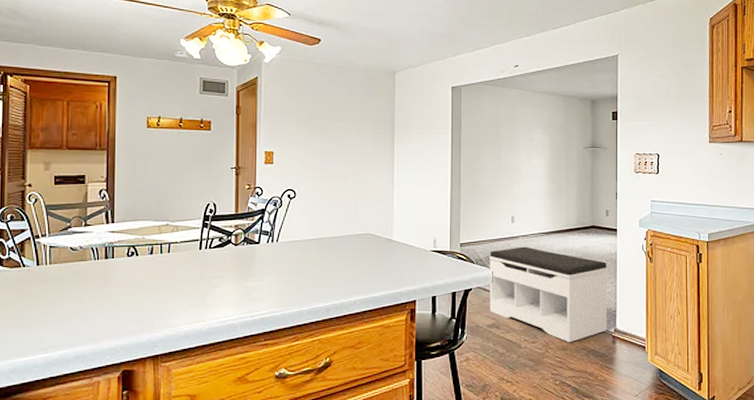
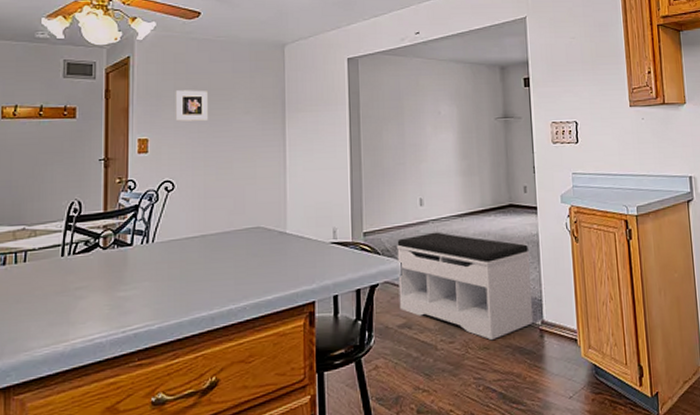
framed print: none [297,109,326,138] -> present [175,90,208,121]

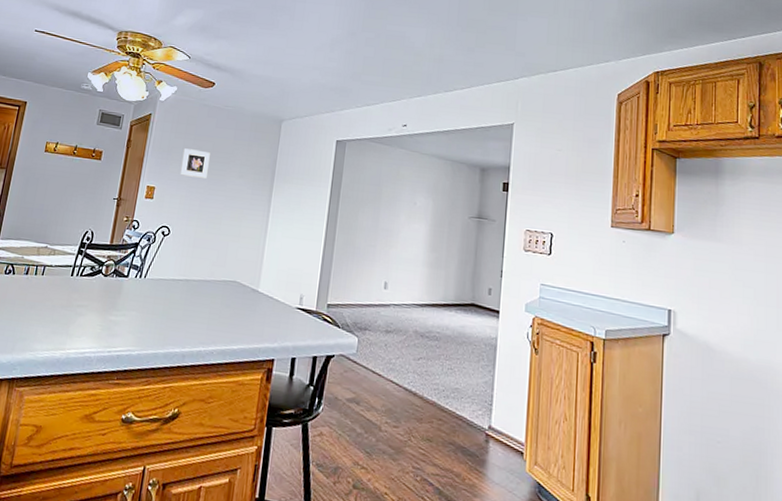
bench: present [397,232,534,341] -> none [350,316,486,434]

